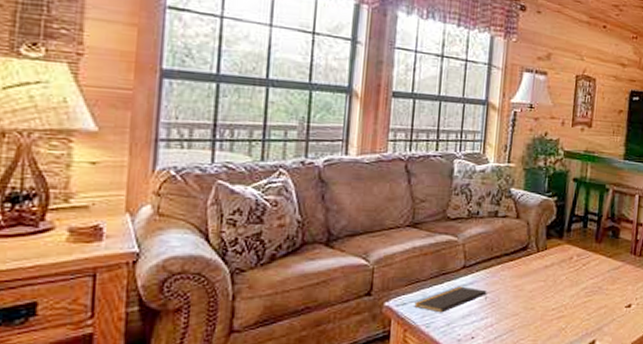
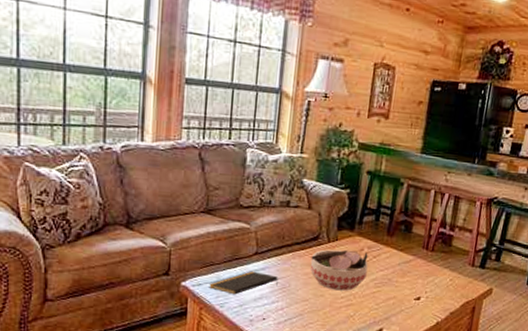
bowl: none [519,259,578,302] -> present [309,249,368,291]

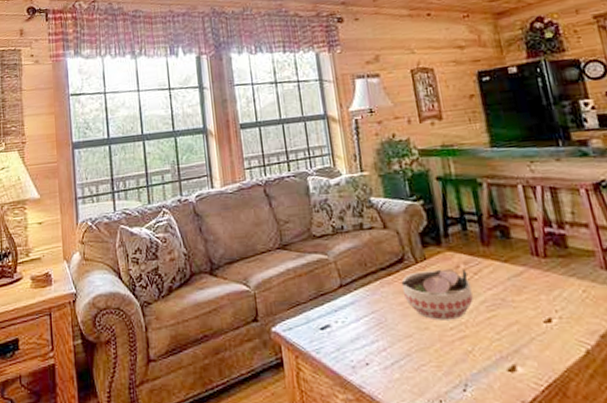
notepad: present [209,271,278,295] -> none [299,307,373,337]

